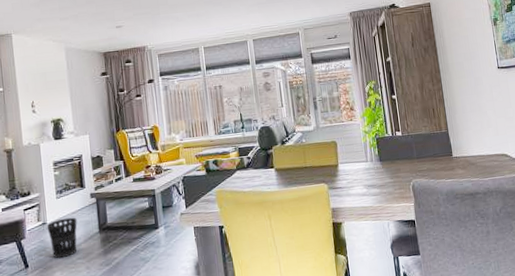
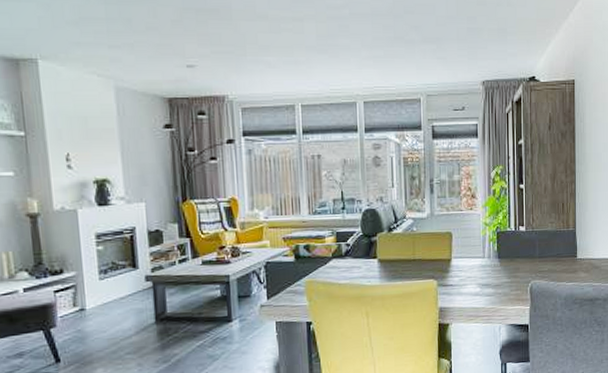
wastebasket: present [46,217,77,259] -> none [85,303,127,353]

